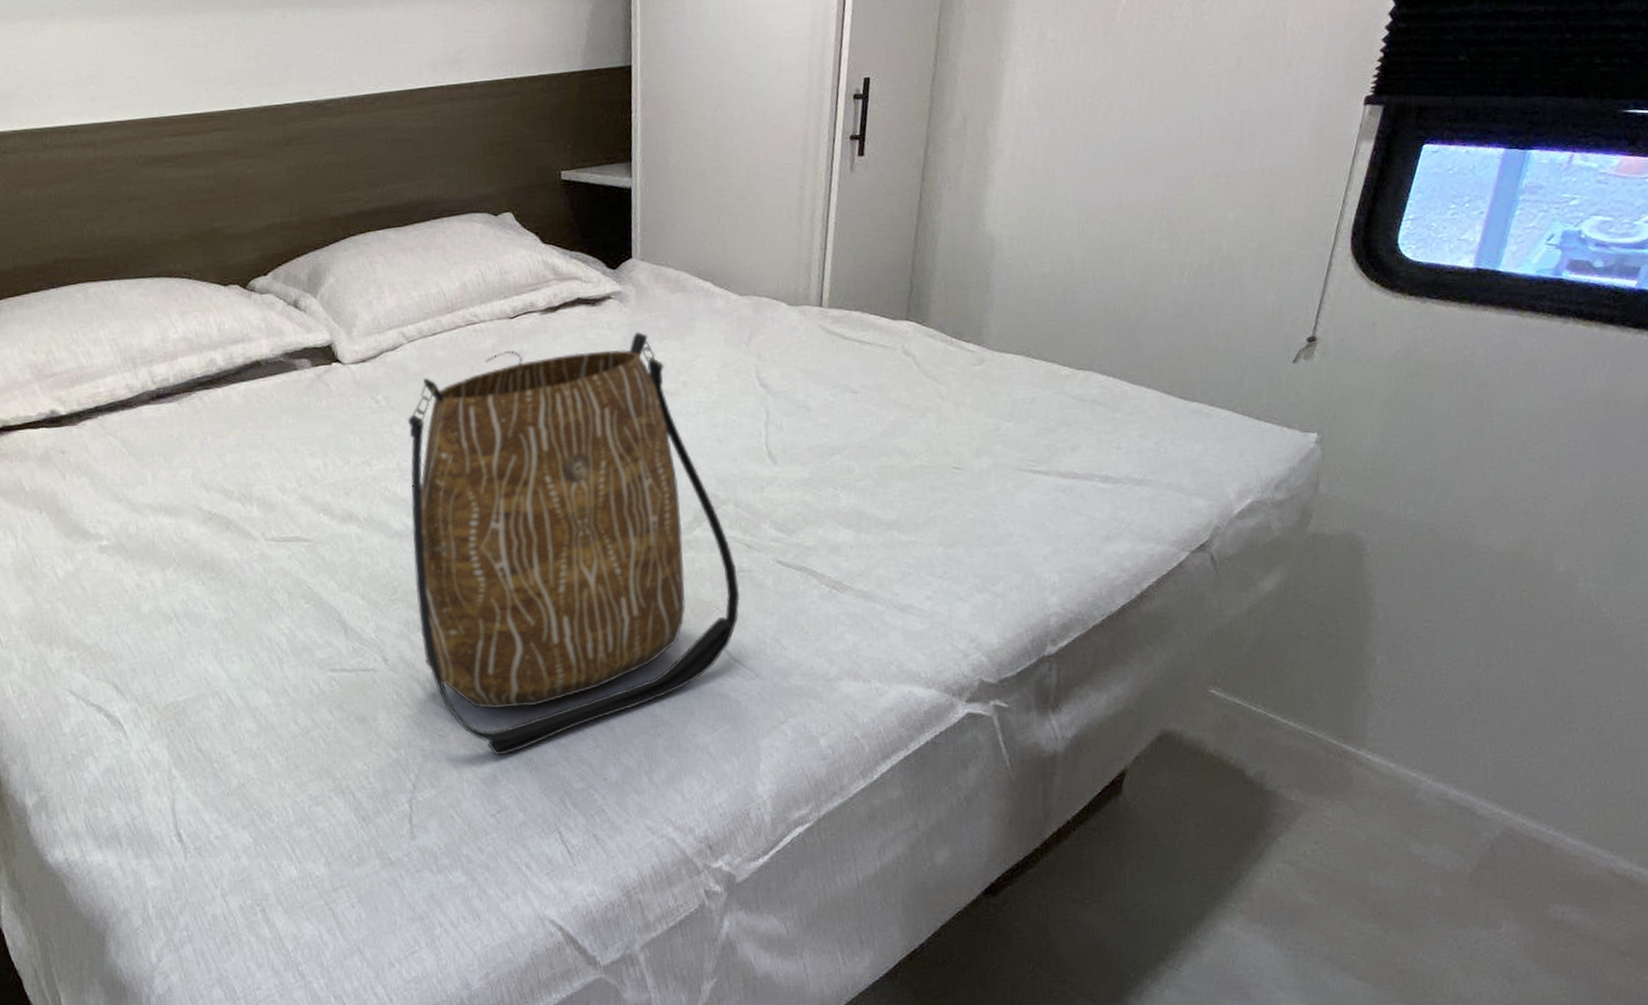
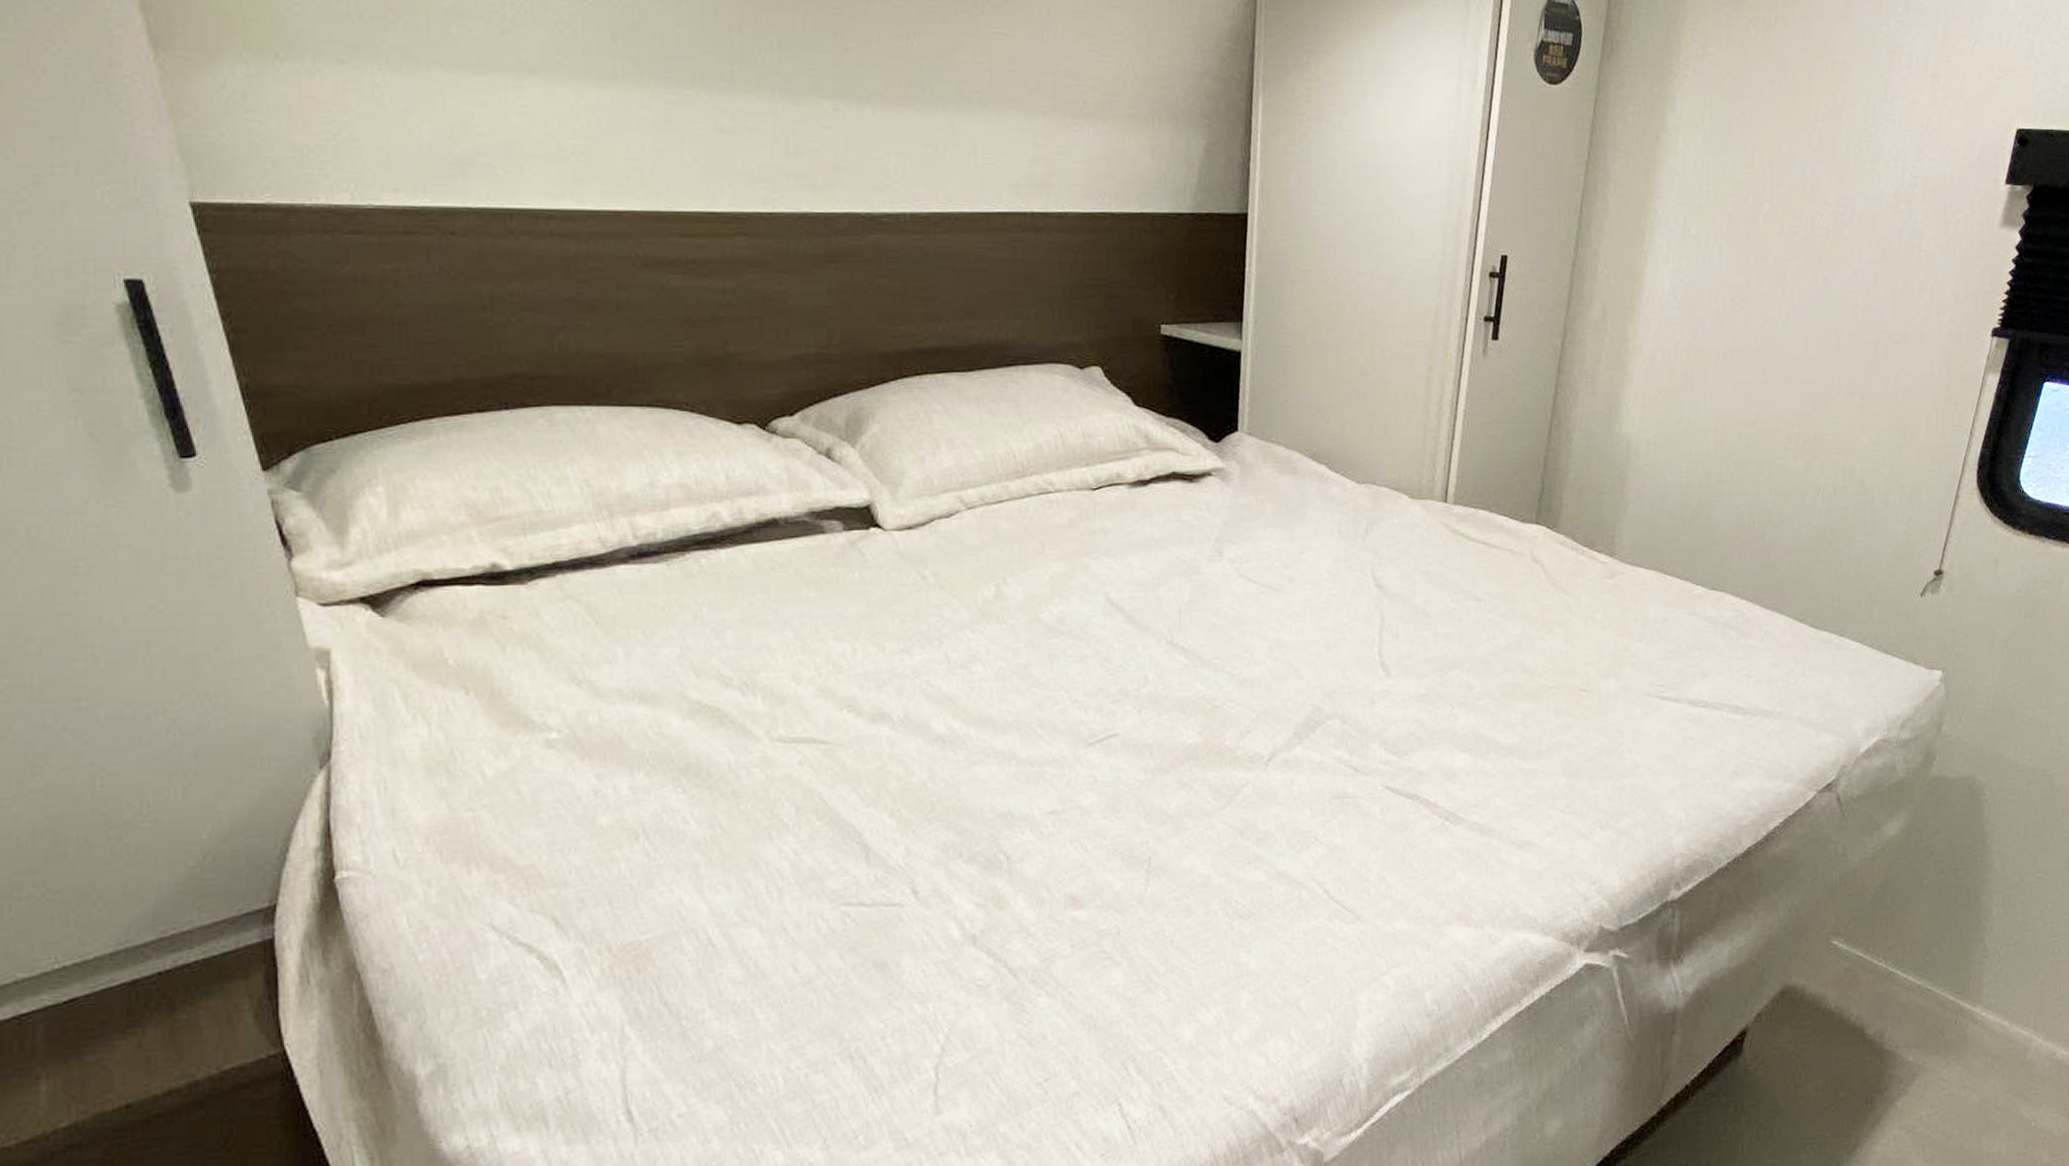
tote bag: present [408,332,740,756] -> none [958,517,1343,1012]

